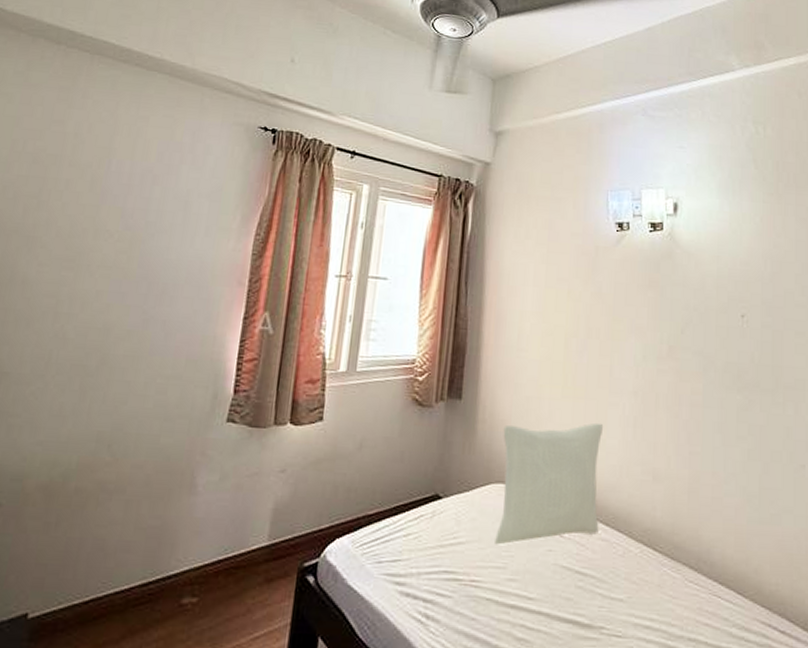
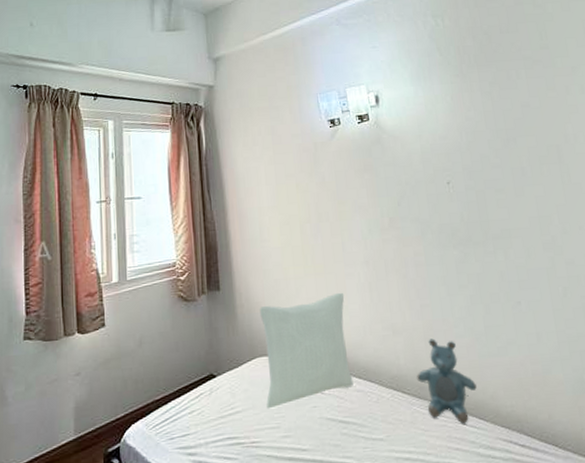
stuffed animal: none [673,492,740,597] -> present [417,338,477,424]

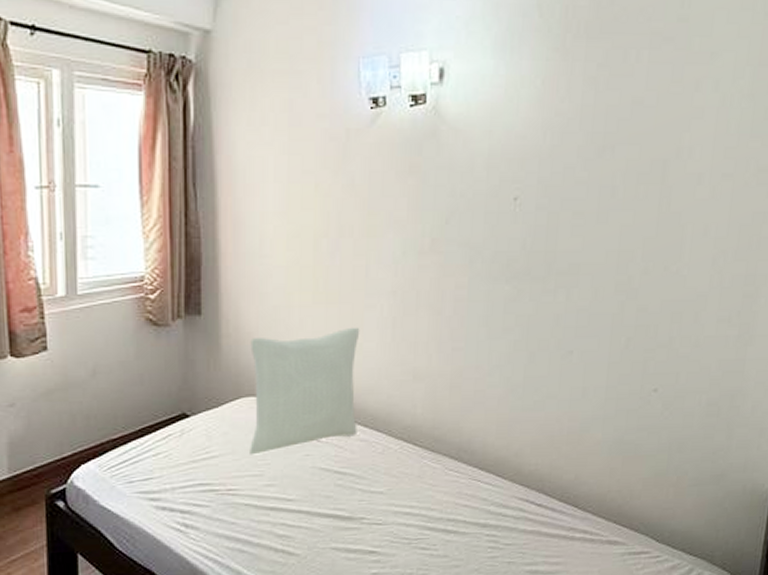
stuffed animal: present [417,338,477,424] -> none [433,387,501,481]

